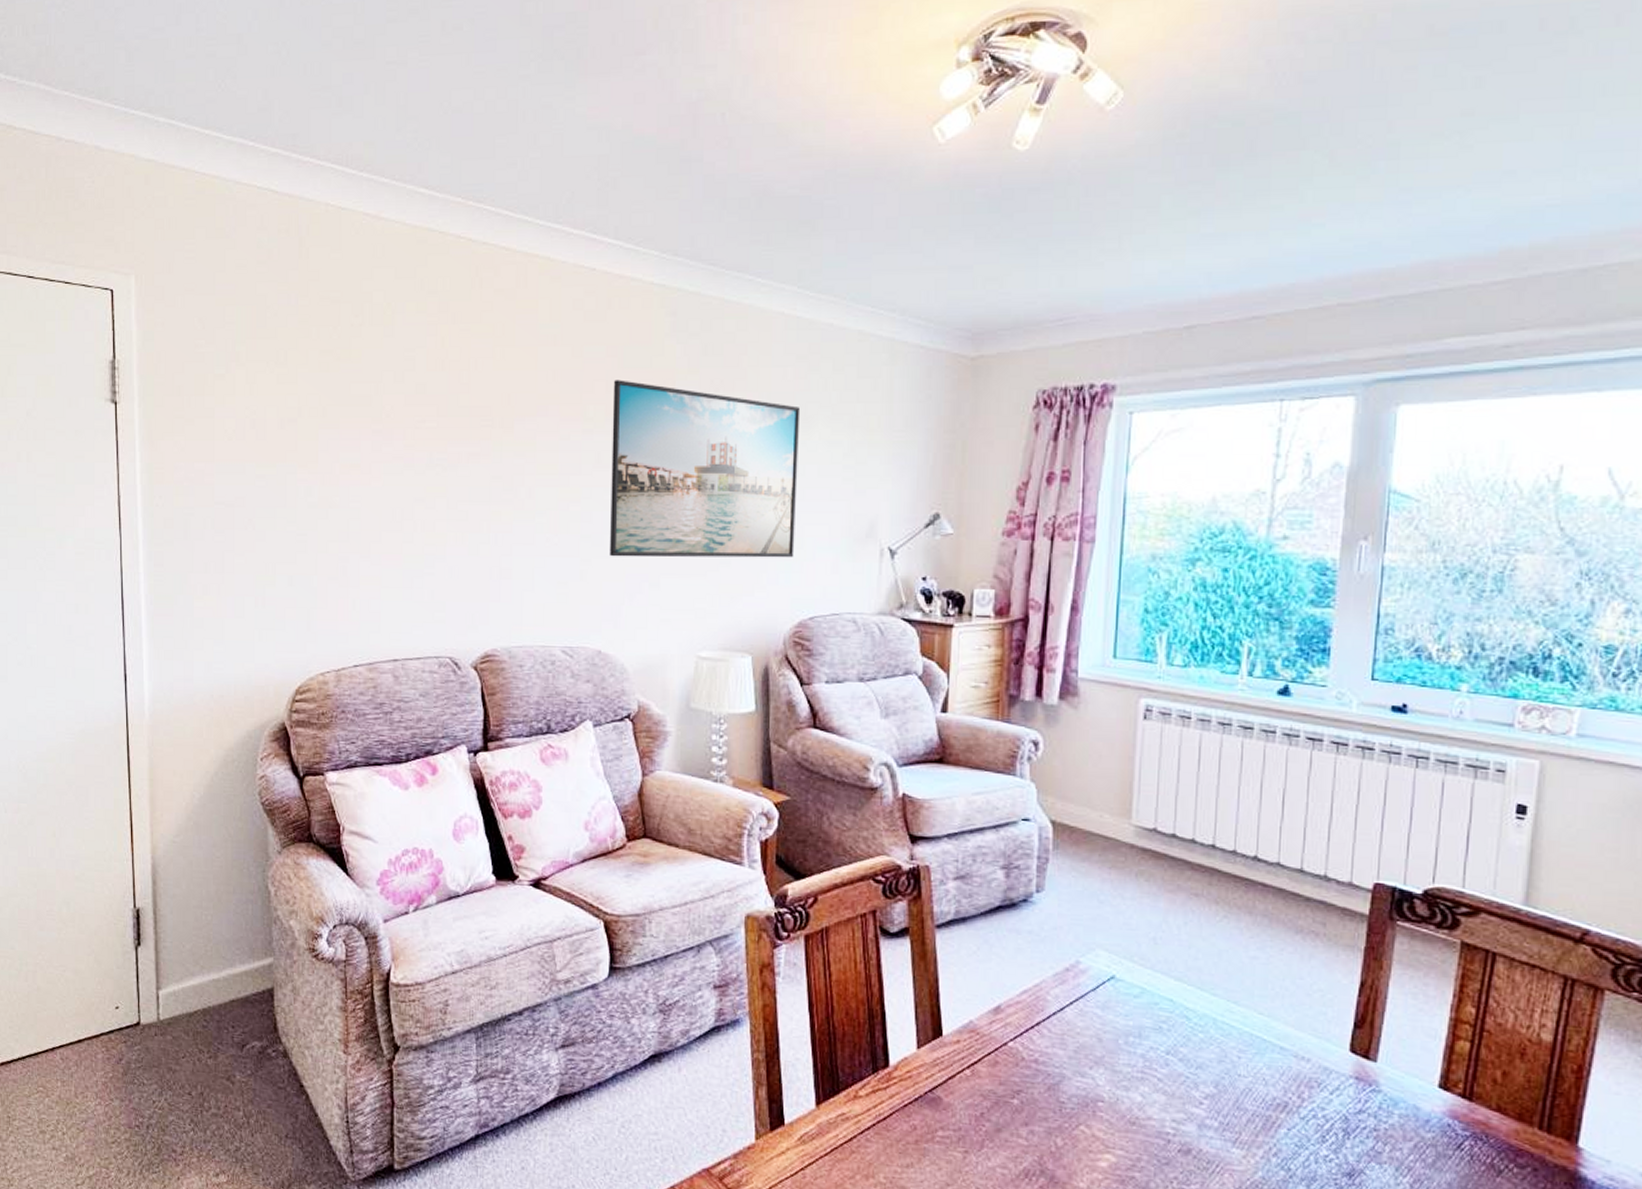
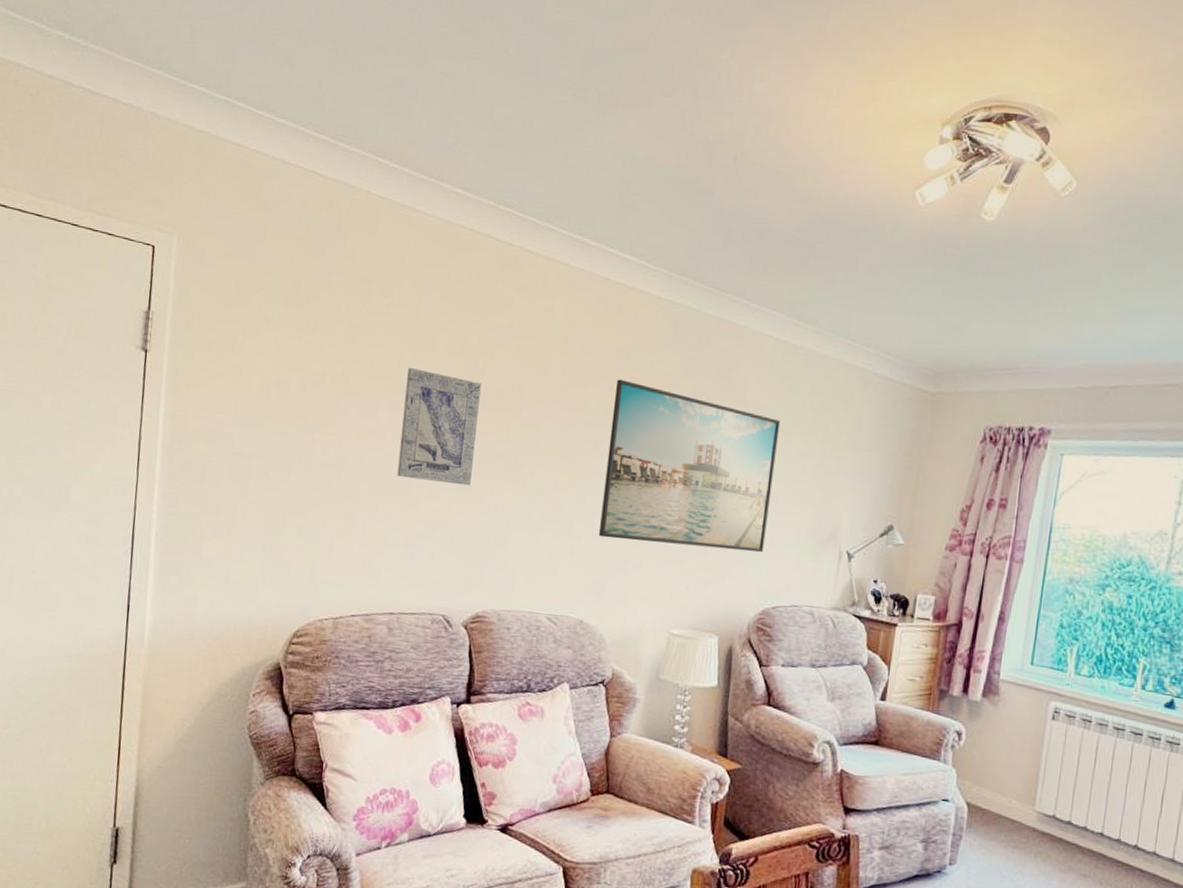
wall art: none [387,390,467,514] -> present [397,367,481,486]

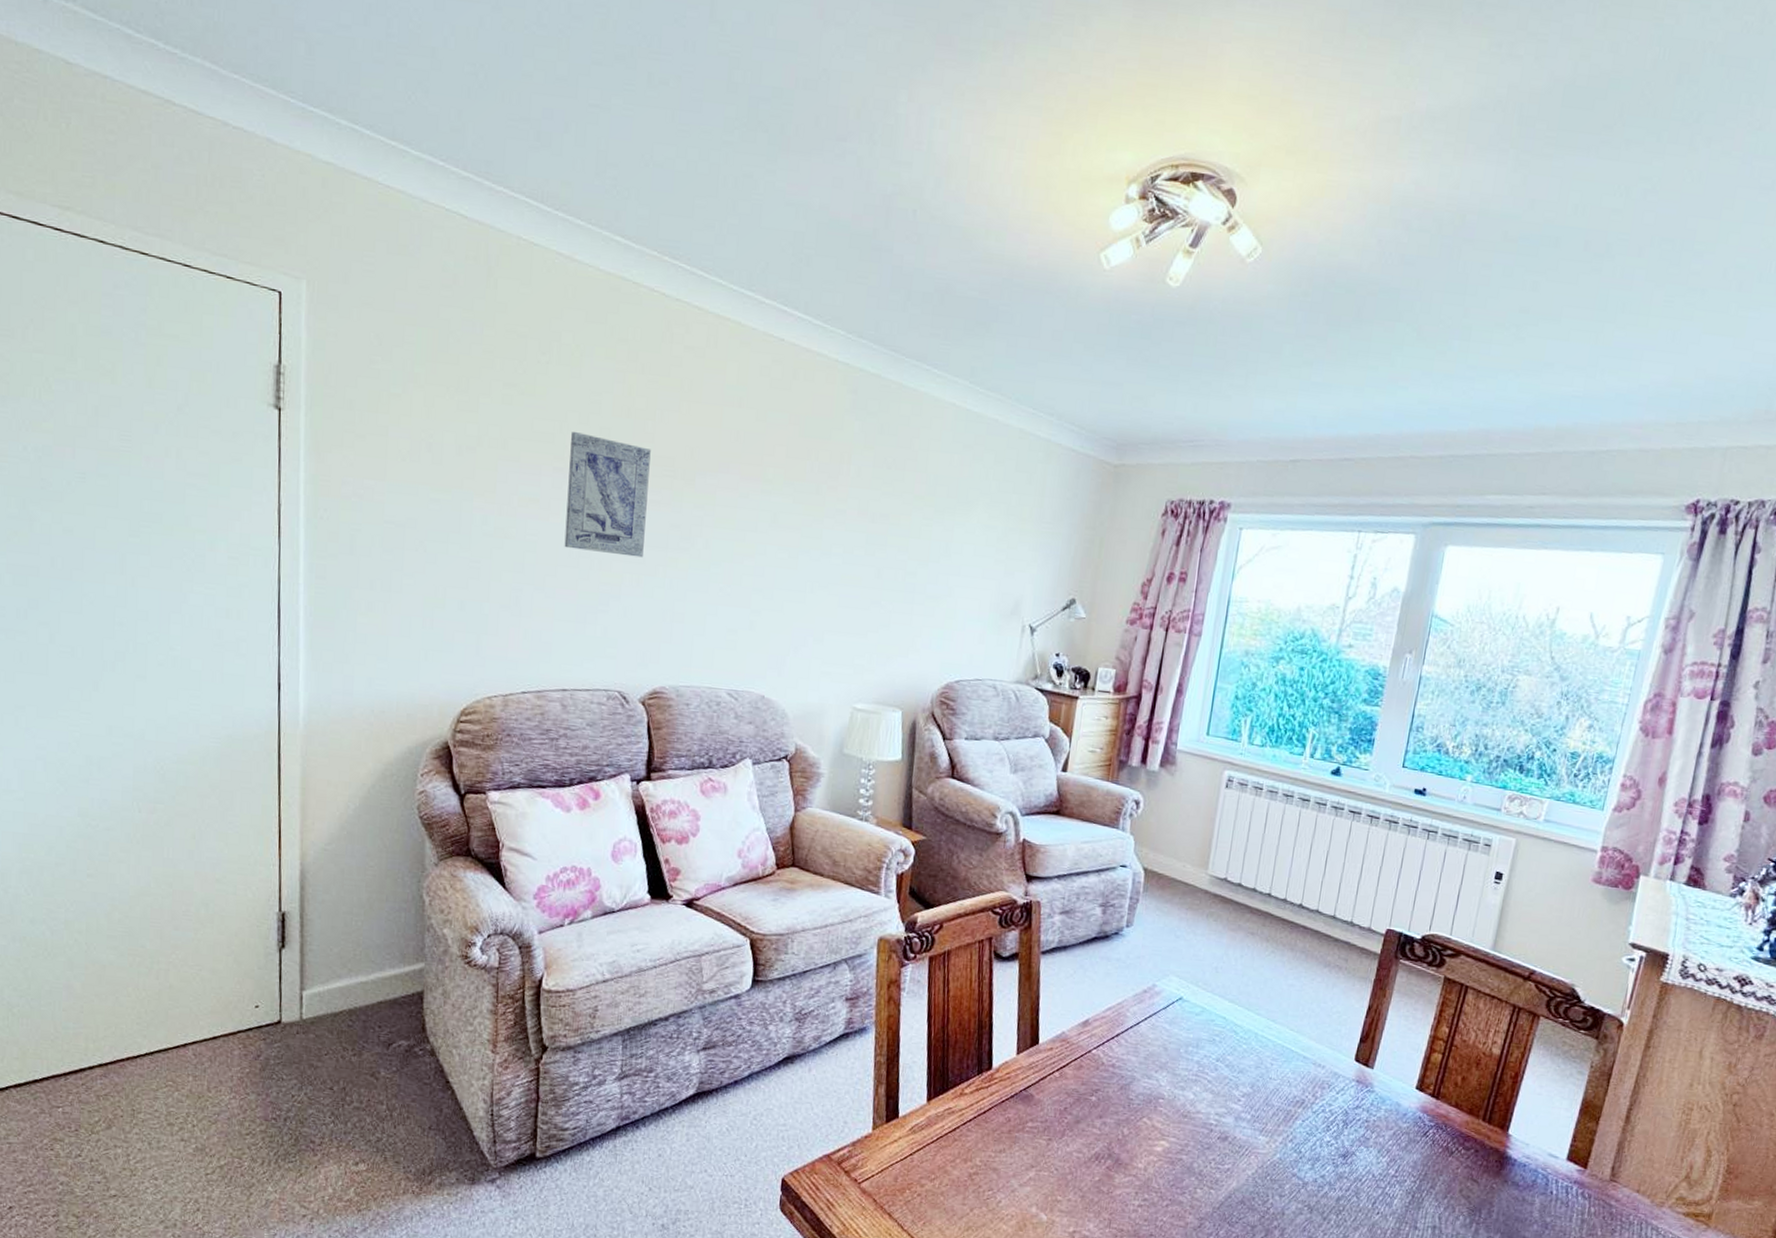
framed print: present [599,379,781,553] -> none [779,447,963,627]

